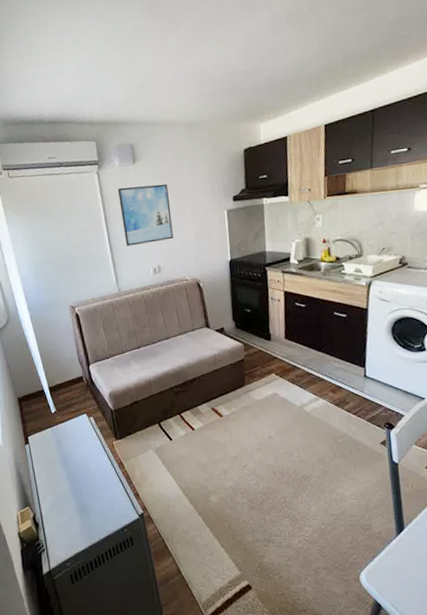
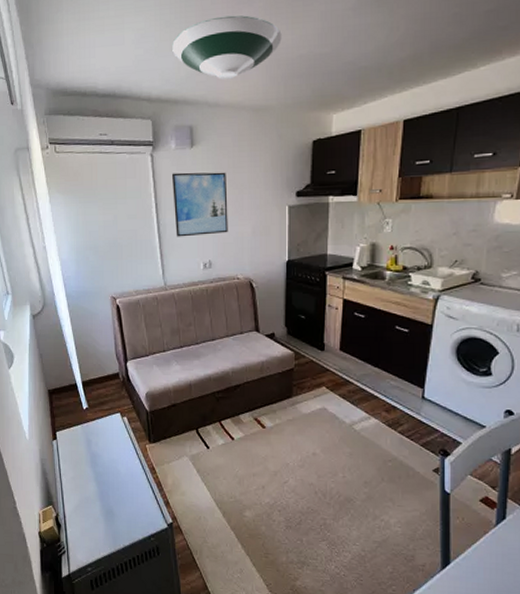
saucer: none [109,41,208,101] -> present [172,15,282,80]

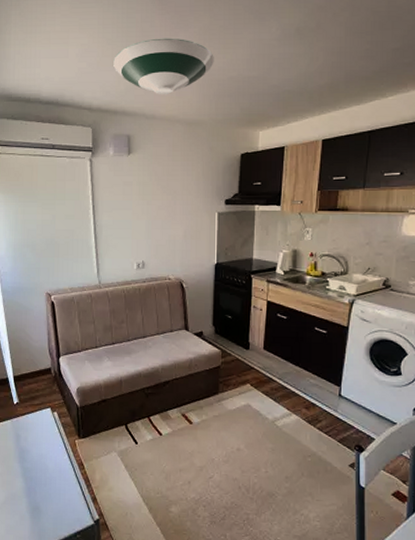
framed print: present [171,172,228,237] -> none [109,178,162,238]

